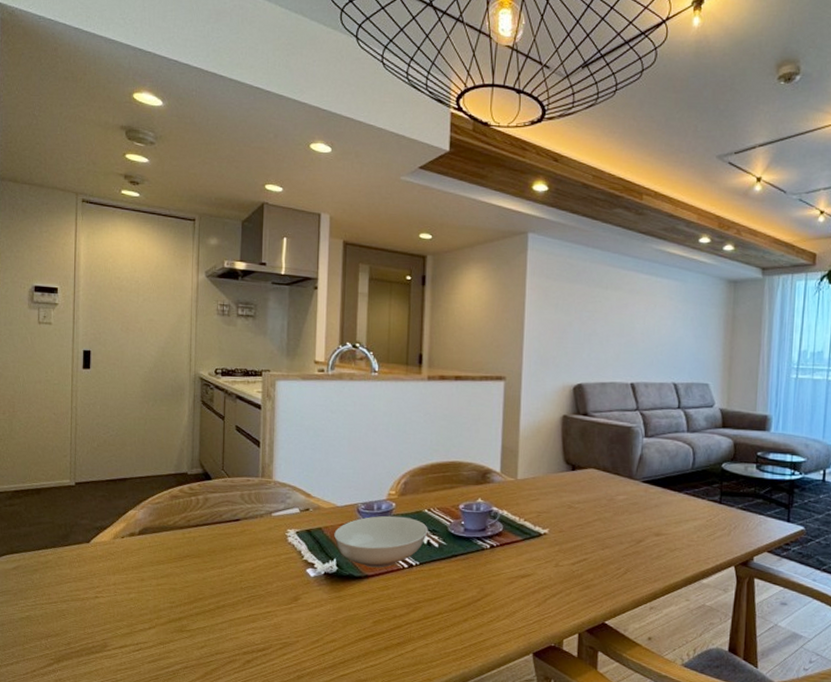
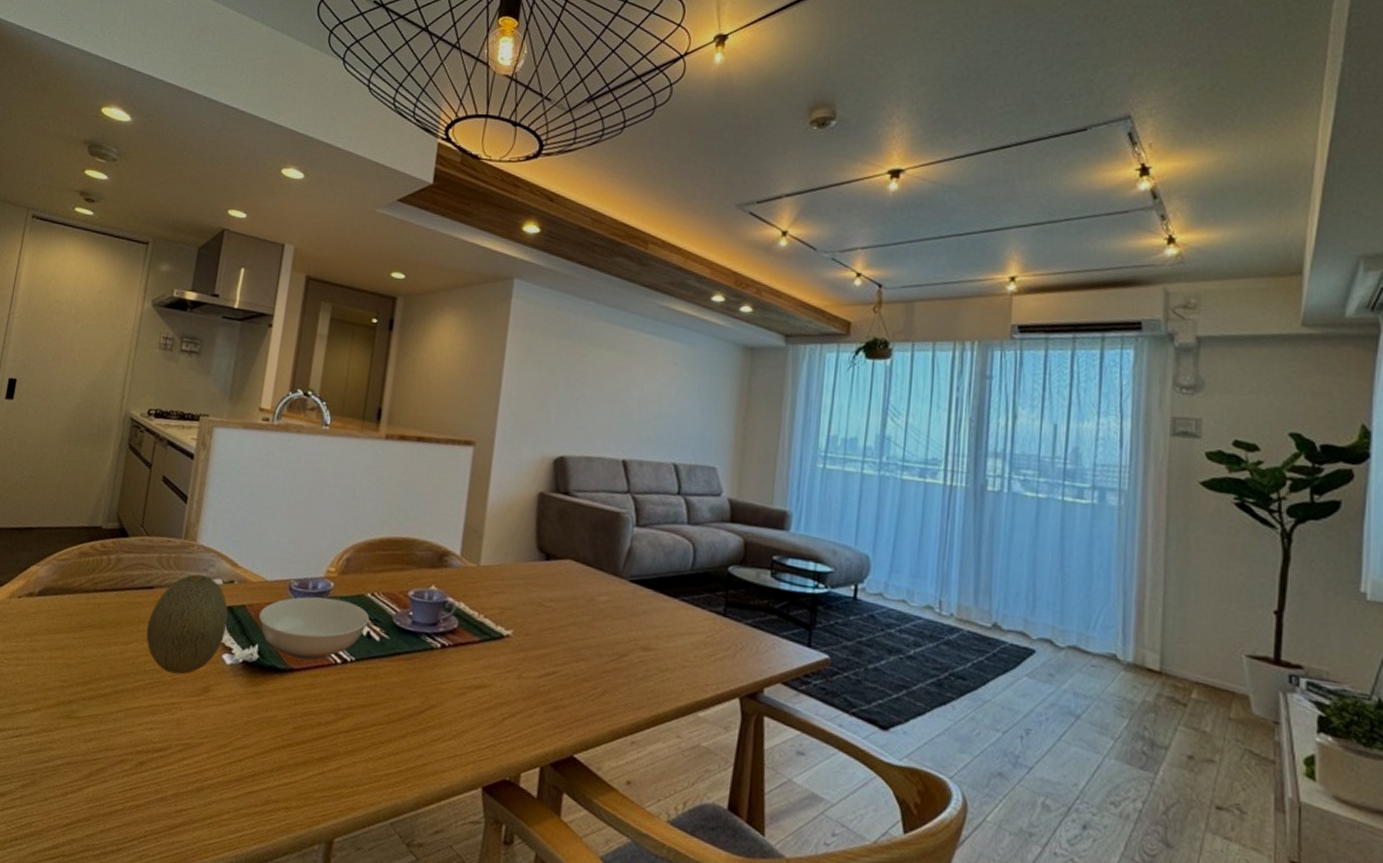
fruit: none [238,506,308,589] -> present [146,574,229,675]

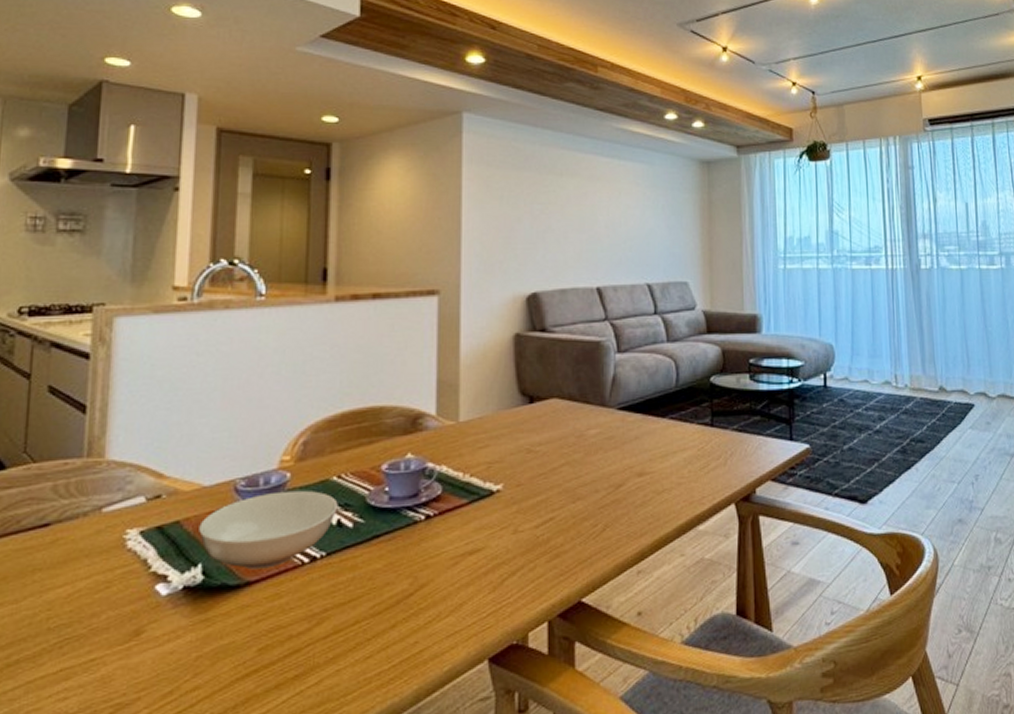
fruit: present [146,574,229,675] -> none [45,496,158,624]

